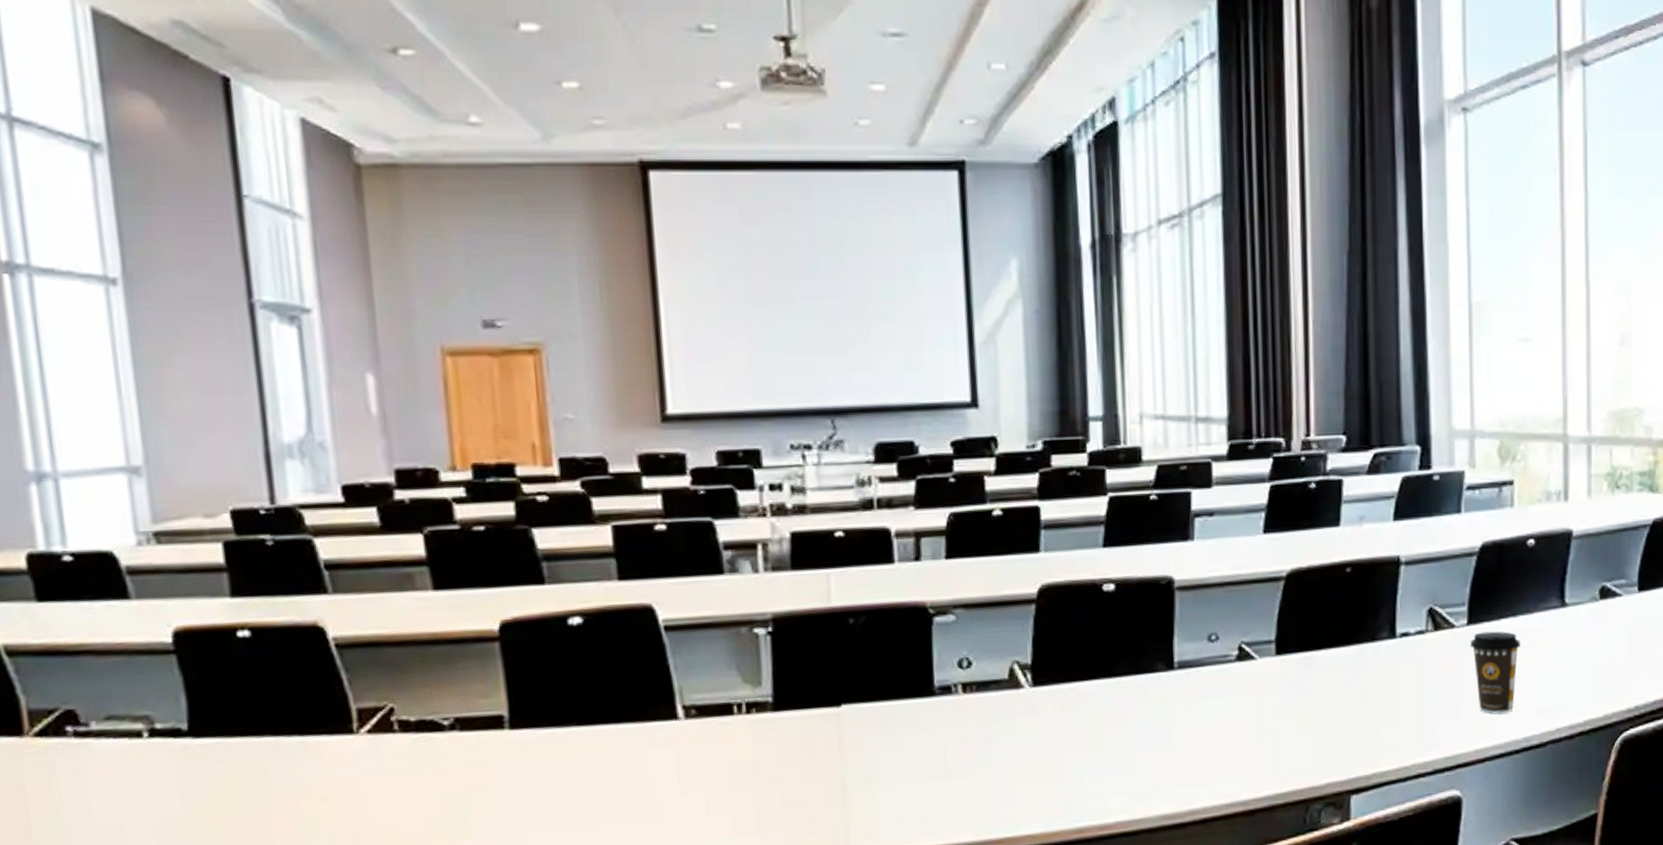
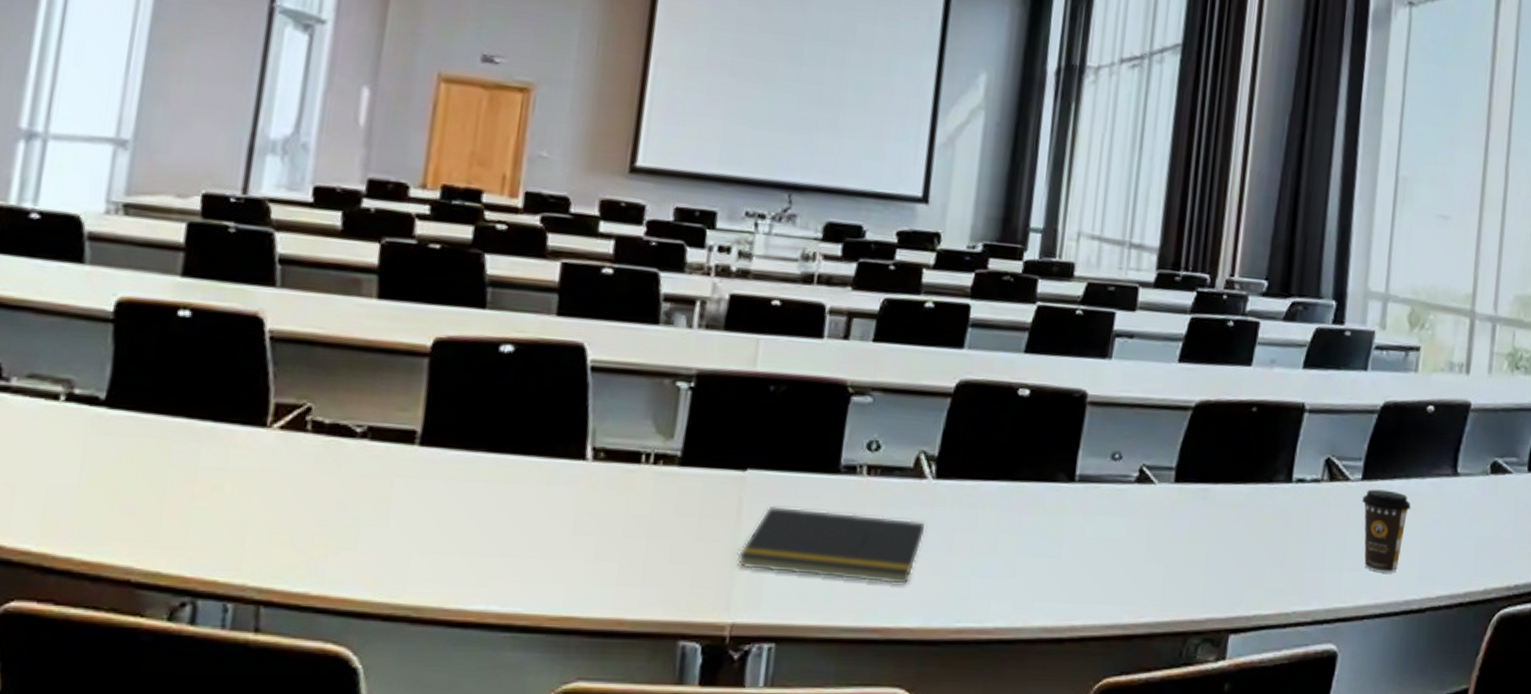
notepad: none [849,730,1031,802] -> present [737,505,925,584]

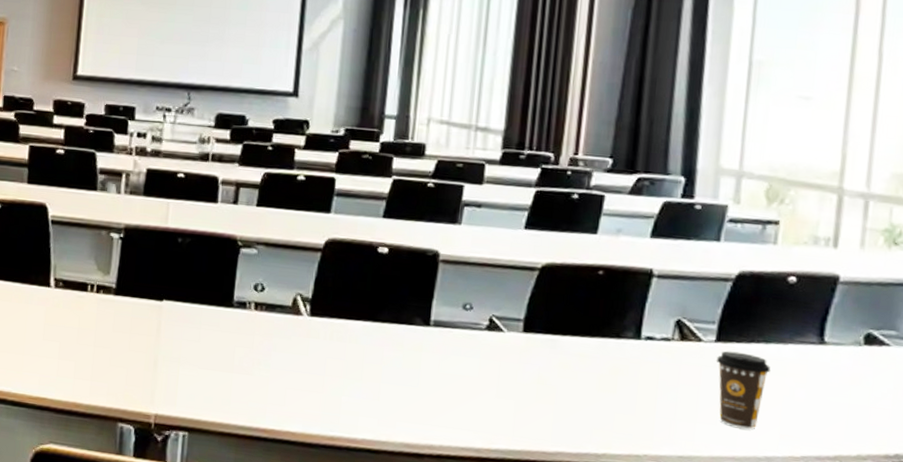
notepad: present [737,505,925,584] -> none [158,328,302,397]

